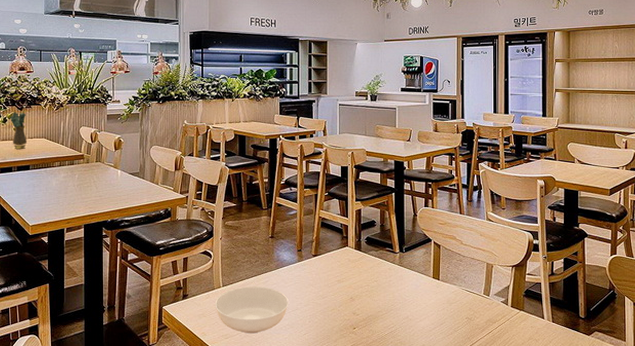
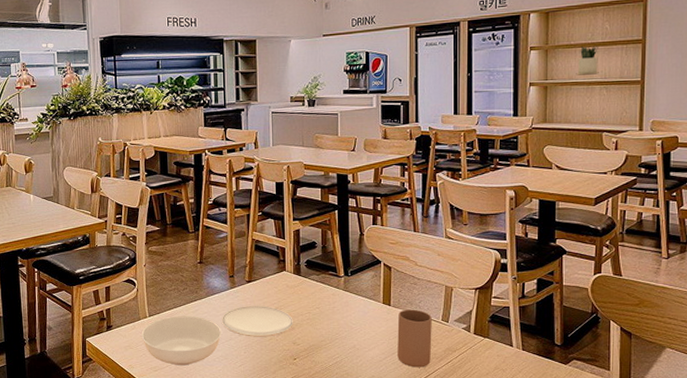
plate: none [289,278,353,307] -> present [221,306,293,337]
cup: none [445,284,475,337] -> present [397,309,432,367]
planter: none [592,61,611,85] -> present [576,46,599,75]

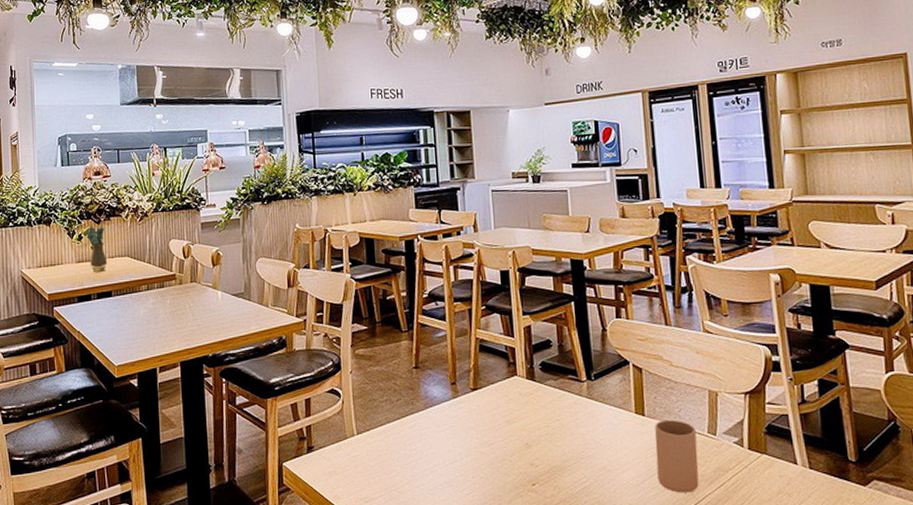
bowl: present [141,316,222,366] -> none [348,432,444,495]
plate: present [221,306,293,337] -> none [443,419,529,458]
planter: present [576,46,599,75] -> none [836,107,863,141]

